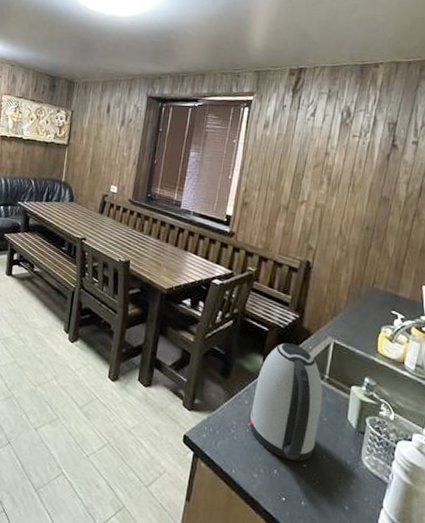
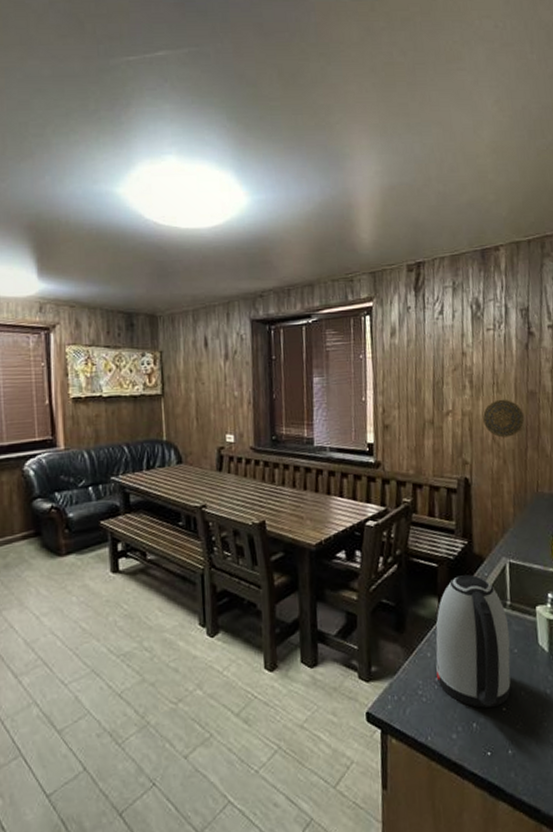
decorative plate: none [333,199,374,234] -> present [482,399,525,438]

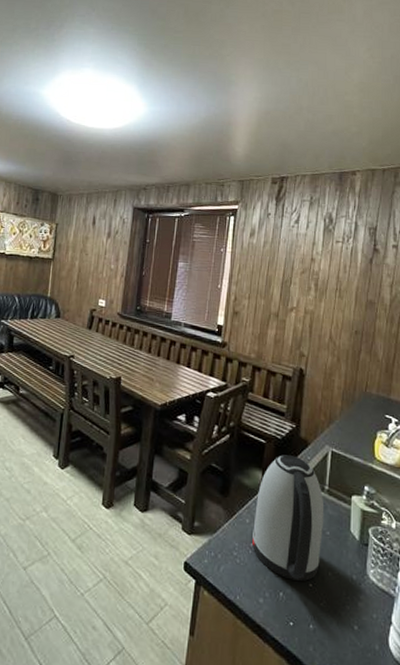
decorative plate: present [482,399,525,438] -> none [322,304,362,339]

